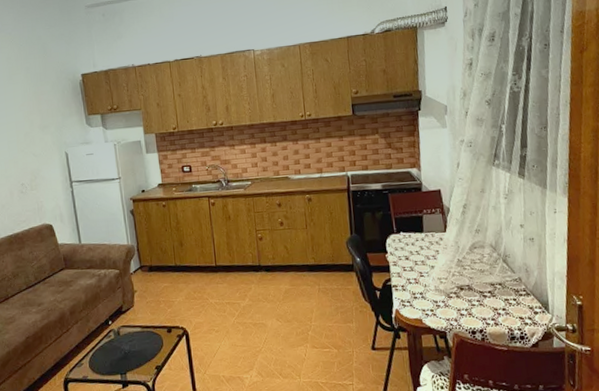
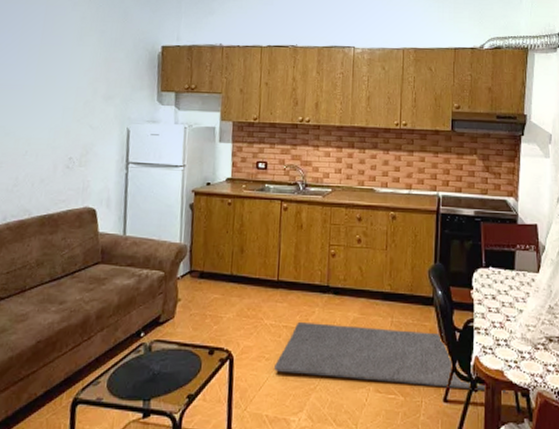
rug: none [224,294,425,341] -> present [274,321,506,392]

